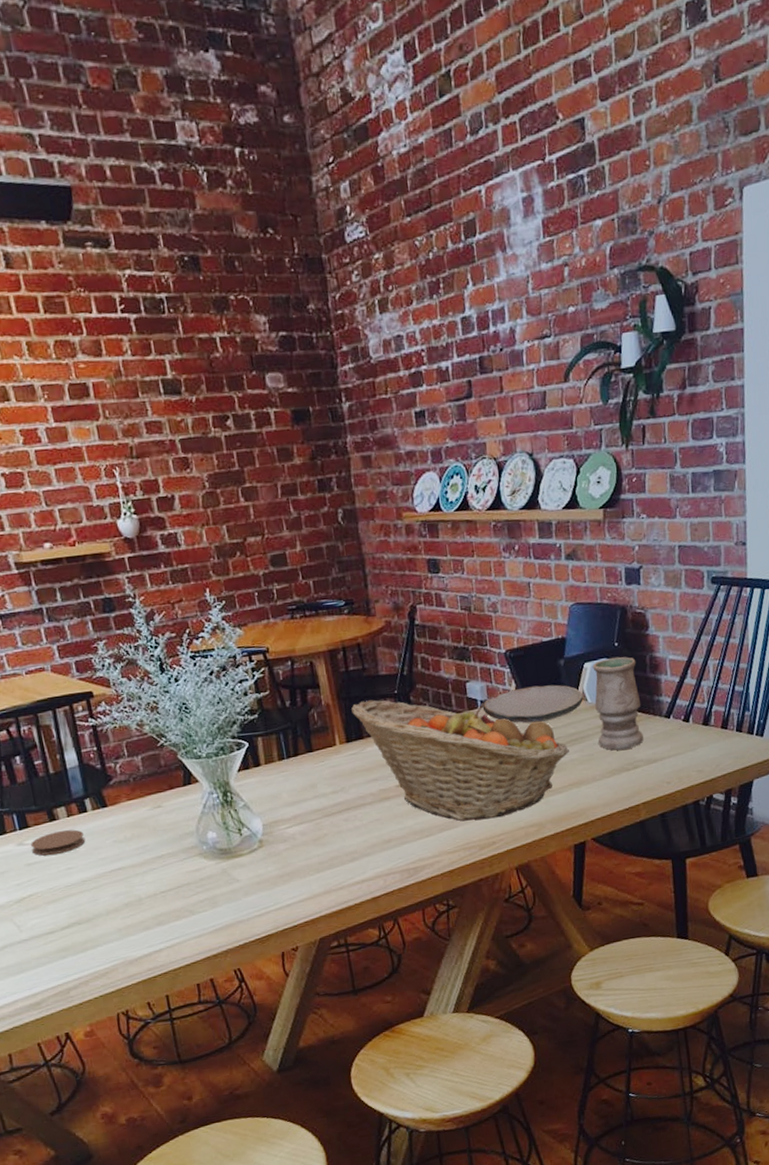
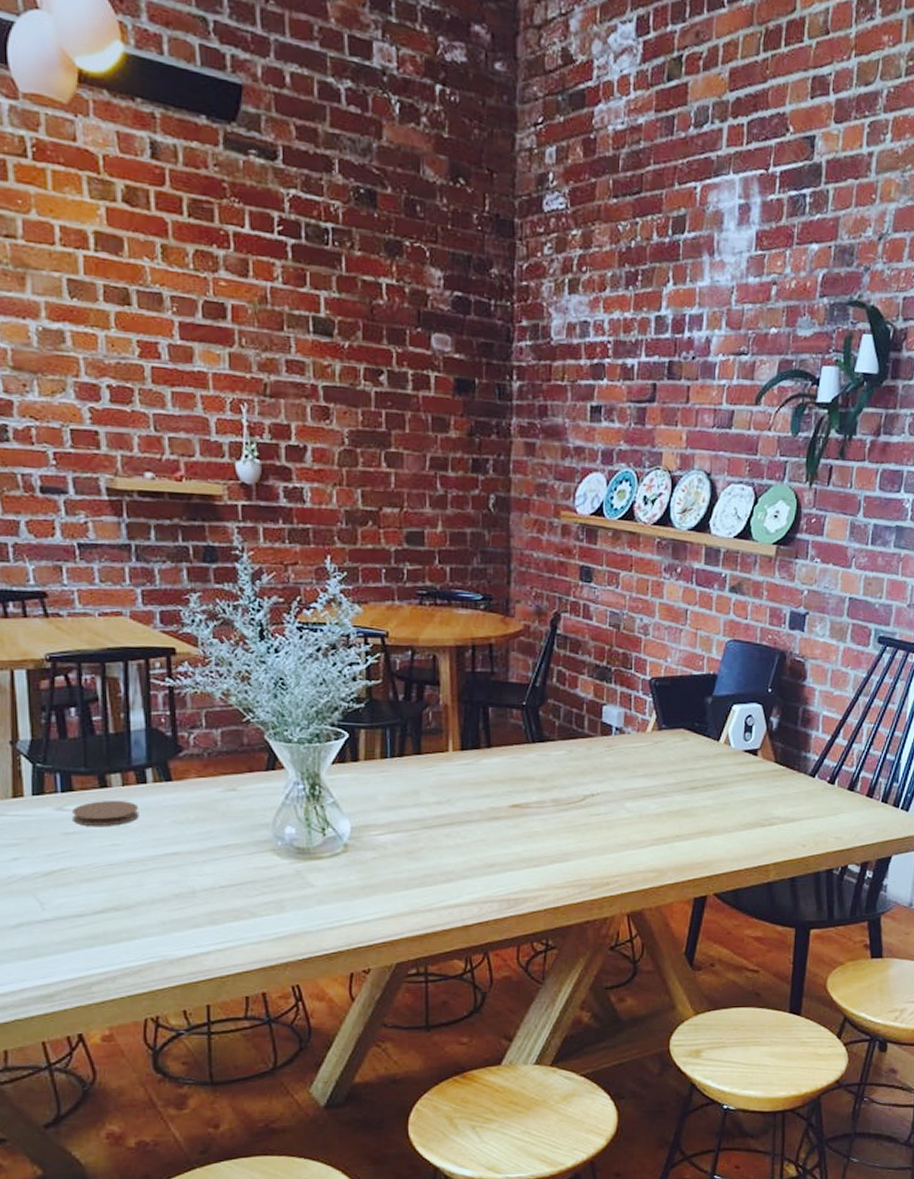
fruit basket: present [351,700,569,821] -> none [472,707,704,857]
plate: present [482,684,583,724] -> none [617,720,727,760]
vase: present [592,656,644,751] -> none [736,703,788,803]

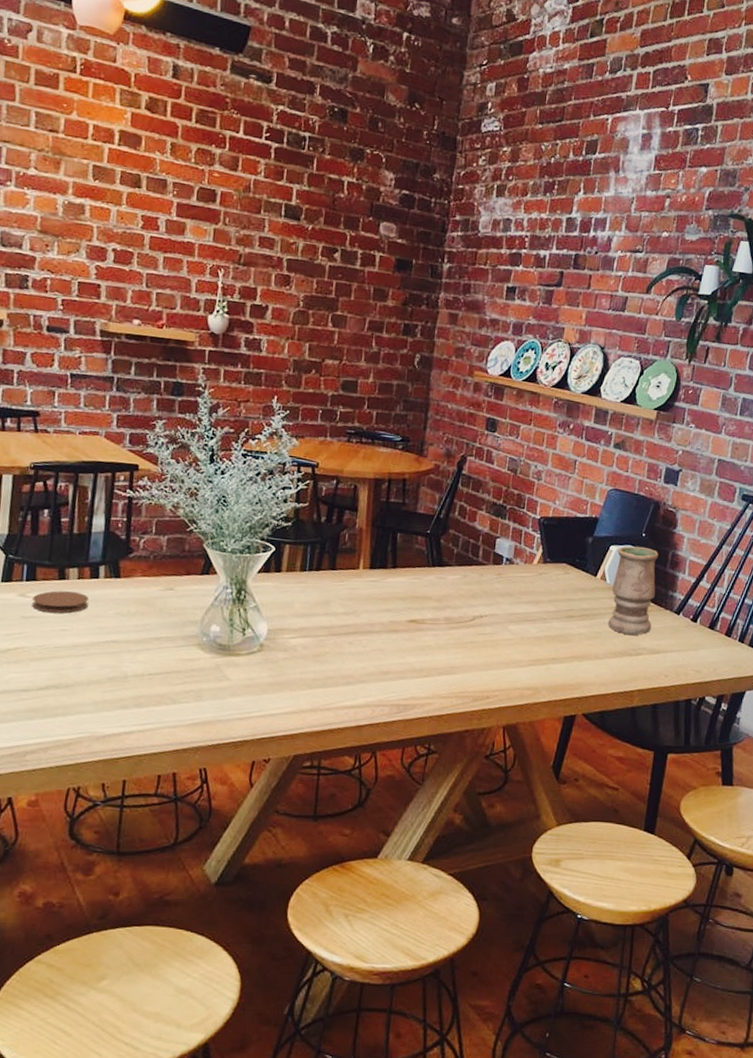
vase: none [736,703,788,803] -> present [608,546,659,635]

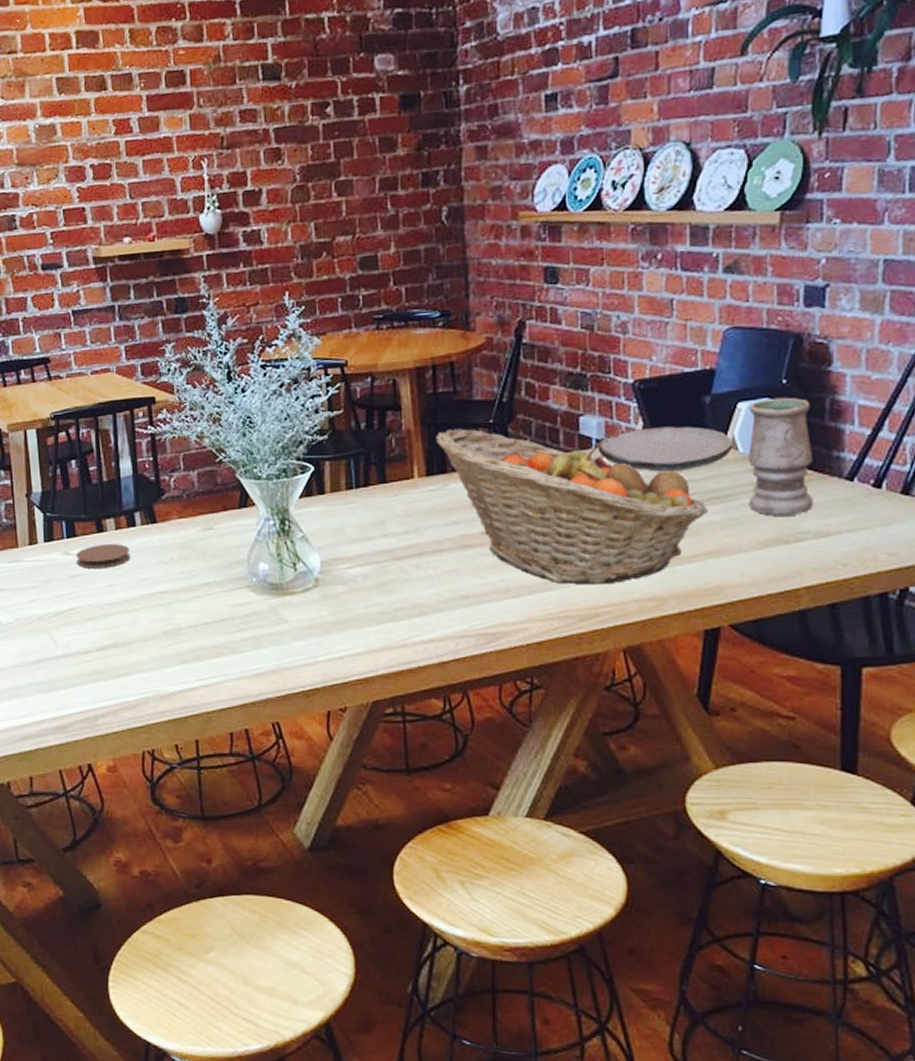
fruit basket: none [382,533,579,674] -> present [436,428,708,585]
plate: none [506,555,603,592] -> present [598,426,733,472]

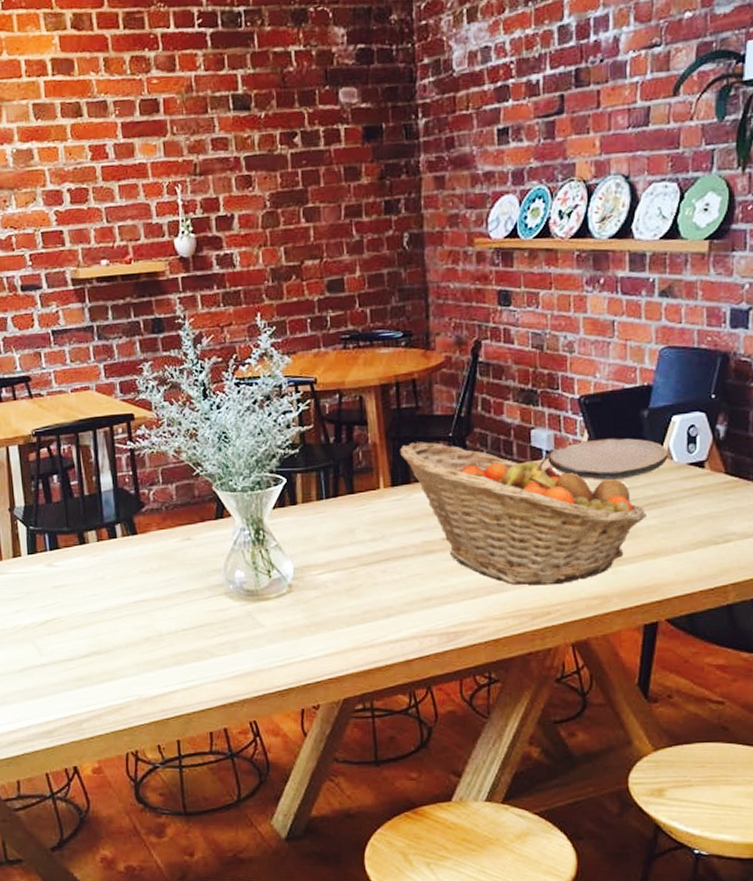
coaster: present [76,544,131,568] -> none [59,555,113,579]
vase: present [748,397,814,516] -> none [682,410,739,519]

